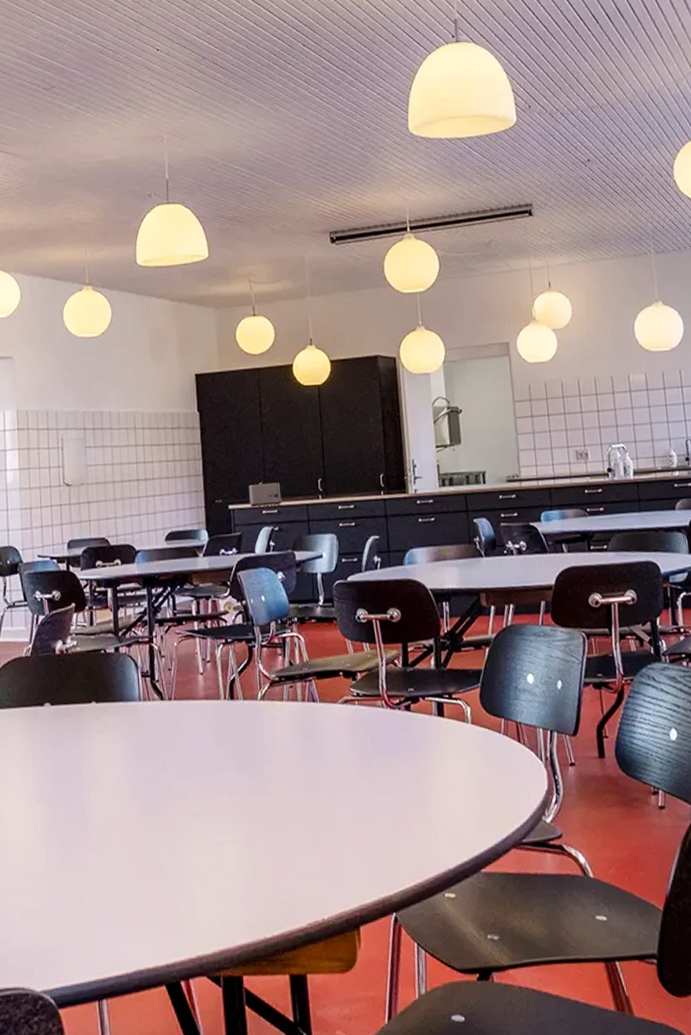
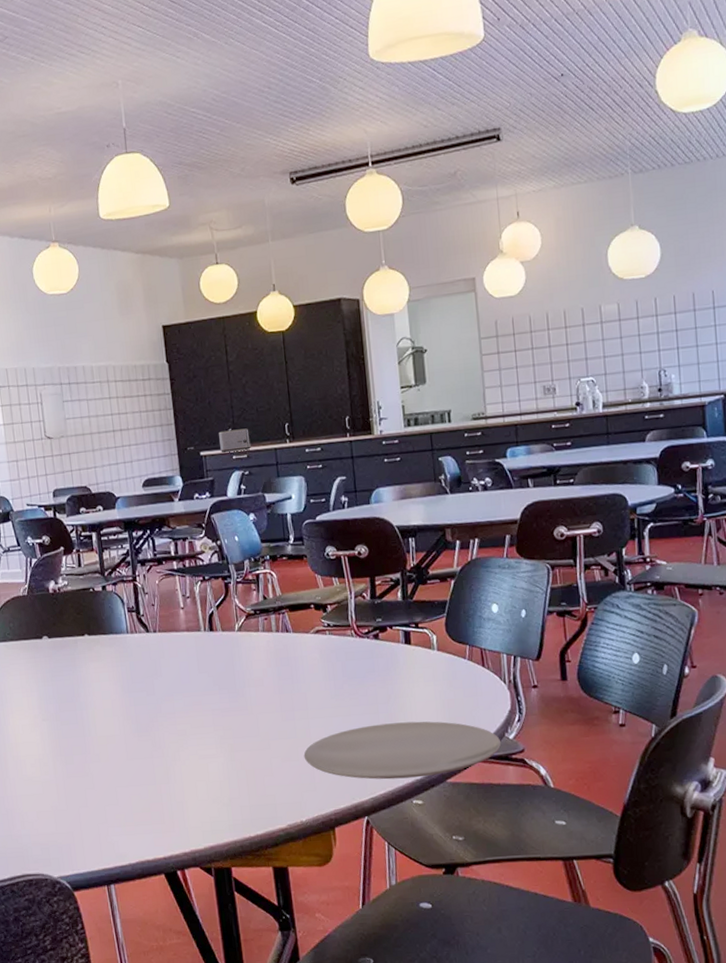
plate: none [327,802,539,870] -> present [303,721,502,780]

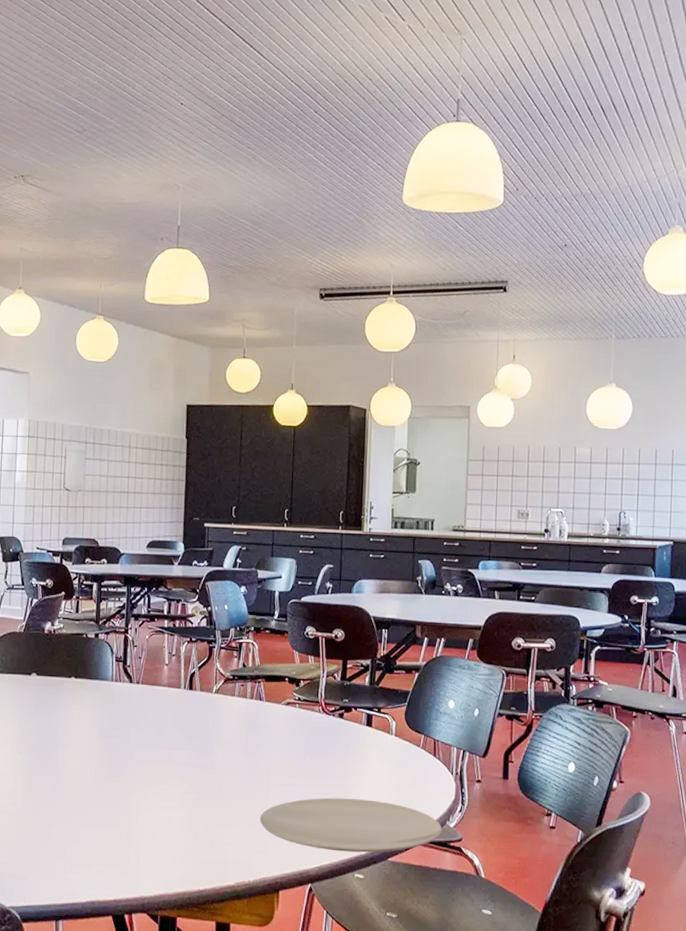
toaster: present [219,428,252,453] -> none [223,507,254,529]

